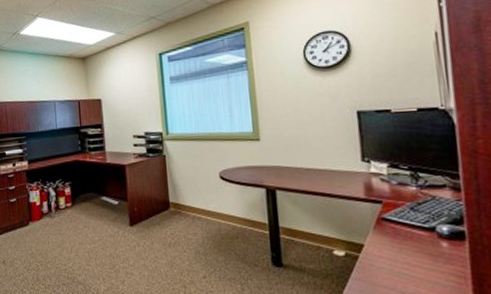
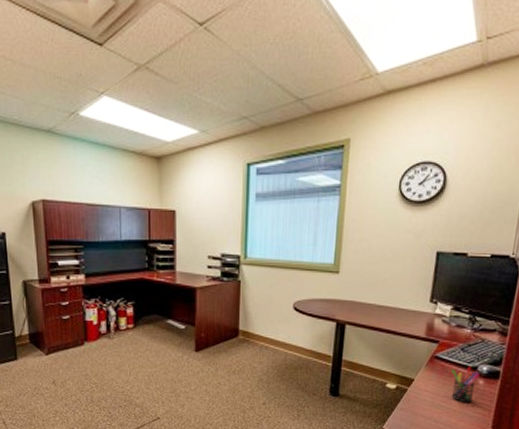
pen holder: none [405,227,441,270] -> present [451,366,480,403]

